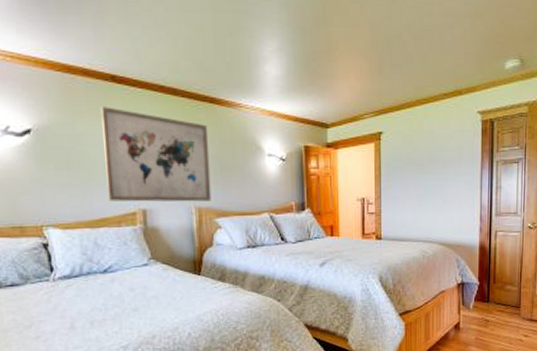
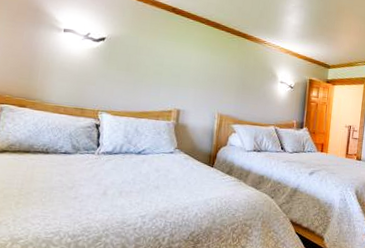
wall art: present [100,107,212,202] -> none [152,29,238,111]

